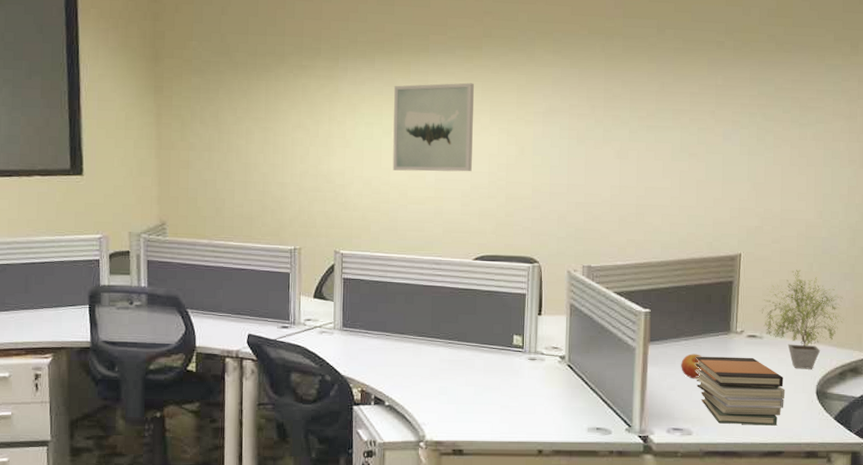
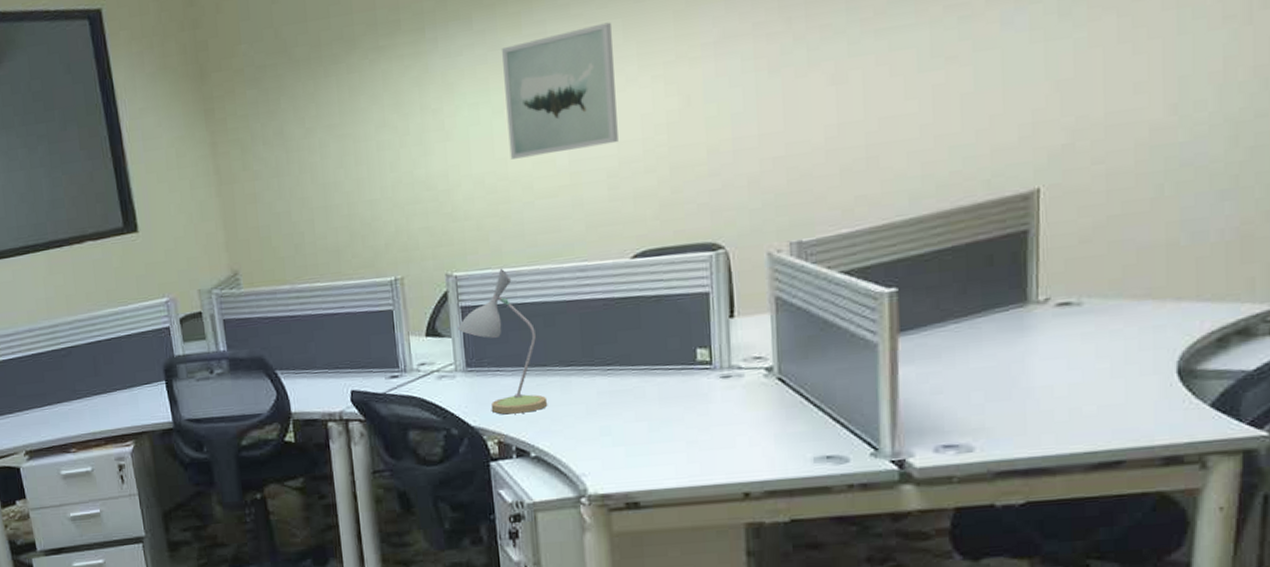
desk lamp: none [339,252,402,369] -> present [458,268,548,415]
apple: present [681,354,703,379] -> none [950,339,985,376]
book stack: present [695,356,786,426] -> none [972,334,1125,431]
potted plant: present [762,270,844,369] -> none [1079,197,1223,342]

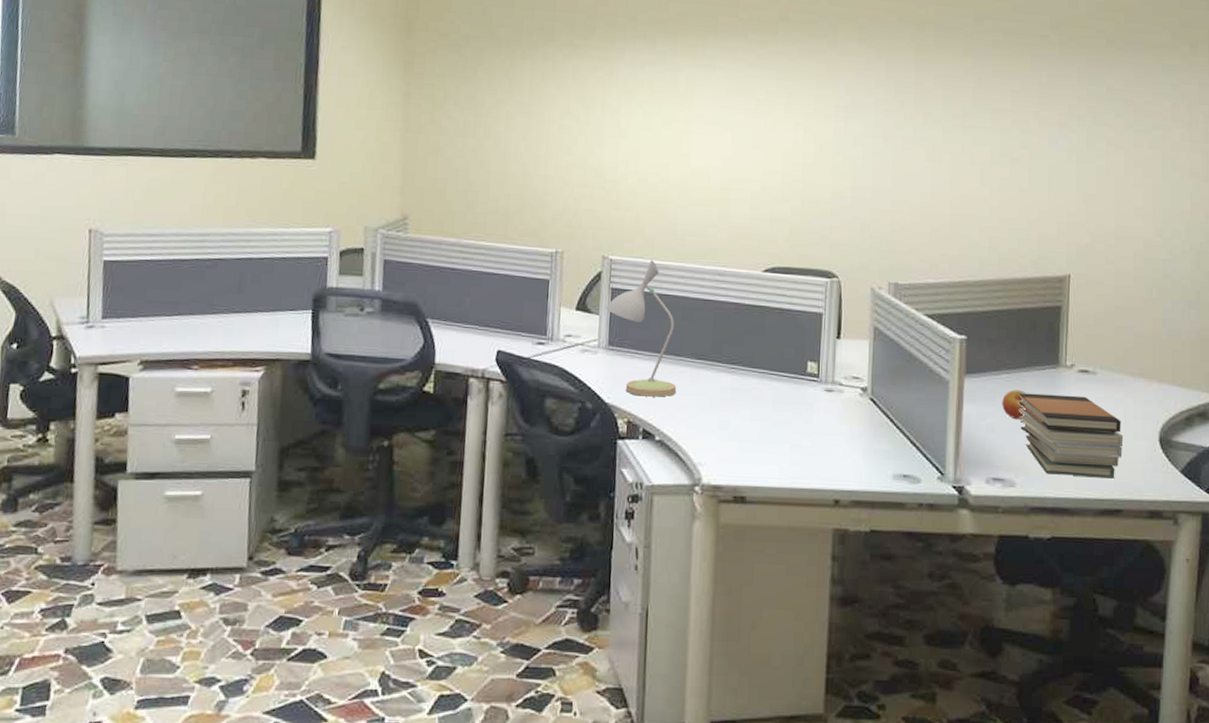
wall art: present [501,22,618,160] -> none [672,70,768,171]
apple: none [950,339,985,376] -> present [1002,389,1027,420]
book stack: none [972,334,1125,431] -> present [1018,392,1124,479]

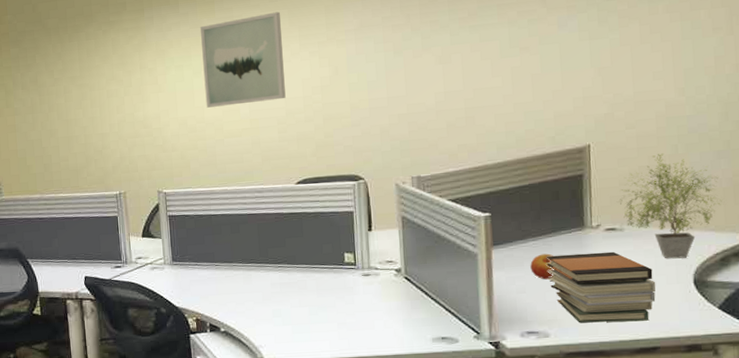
desk lamp: present [606,259,677,397] -> none [166,188,234,299]
wall art: none [672,70,768,171] -> present [199,11,286,108]
potted plant: none [1095,295,1190,413] -> present [620,153,722,259]

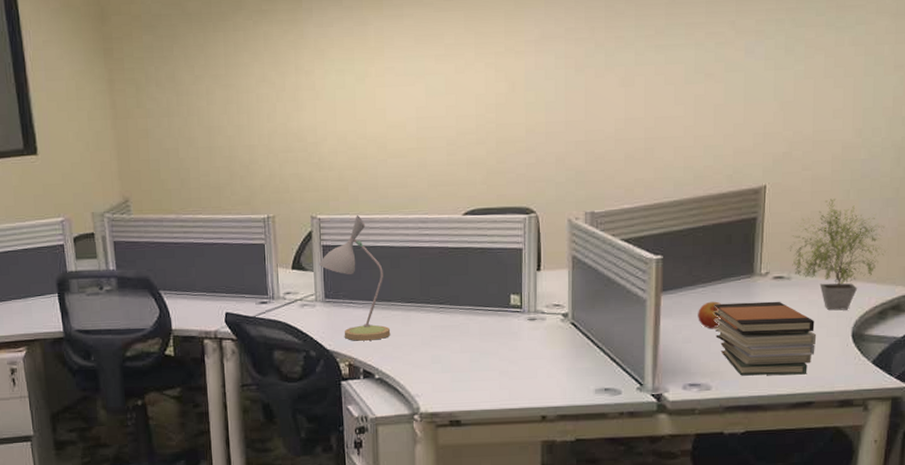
desk lamp: none [166,188,234,299] -> present [319,214,391,341]
wall art: present [199,11,286,108] -> none [365,13,457,122]

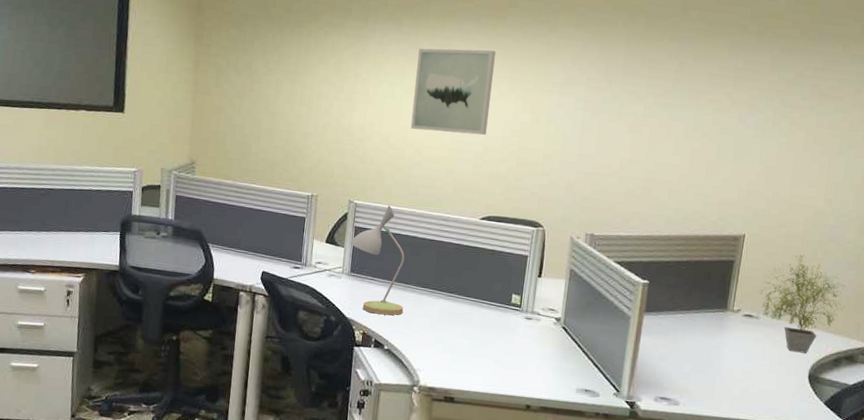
wall art: none [365,13,457,122] -> present [410,48,496,136]
apple: present [698,301,722,329] -> none [674,327,697,352]
book stack: present [713,301,817,376] -> none [688,330,777,405]

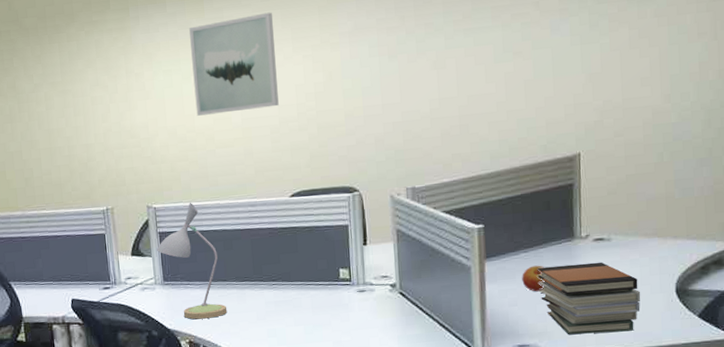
apple: none [674,327,697,352] -> present [522,265,546,292]
book stack: none [688,330,777,405] -> present [537,262,641,335]
potted plant: present [760,255,846,354] -> none [608,162,704,269]

